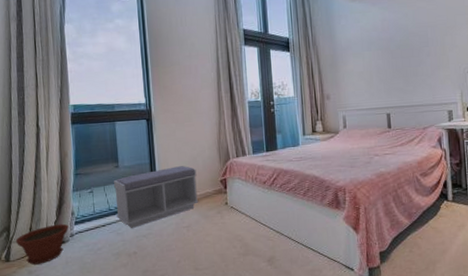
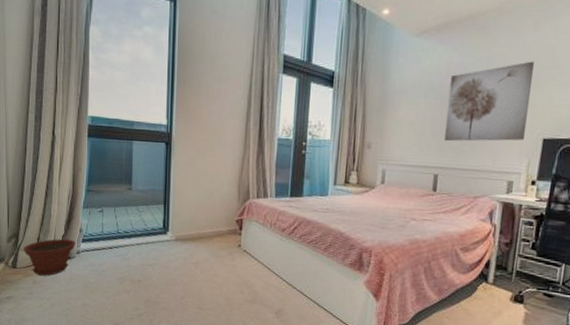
bench: present [114,166,199,228] -> none [125,198,212,255]
wall art: none [386,10,455,85] -> present [443,61,534,142]

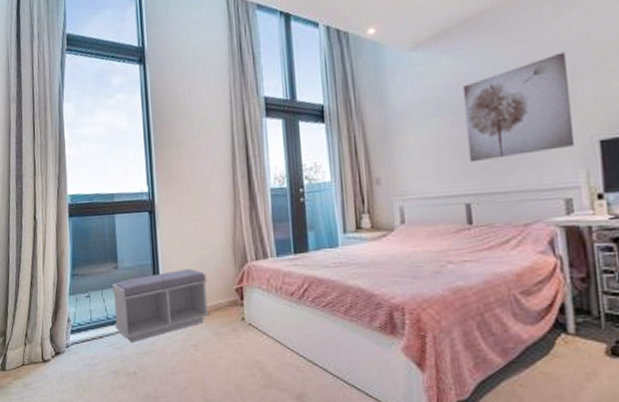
plant pot: present [23,238,76,276] -> none [11,331,65,377]
bench: none [125,198,212,255] -> present [112,269,210,342]

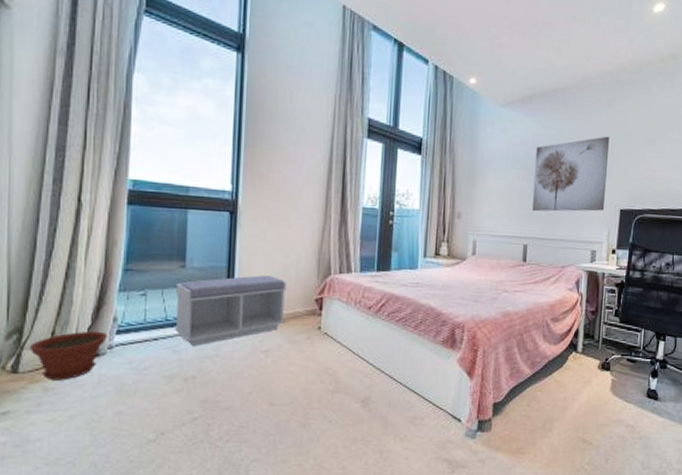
plant pot: none [11,331,65,377] -> present [29,330,107,381]

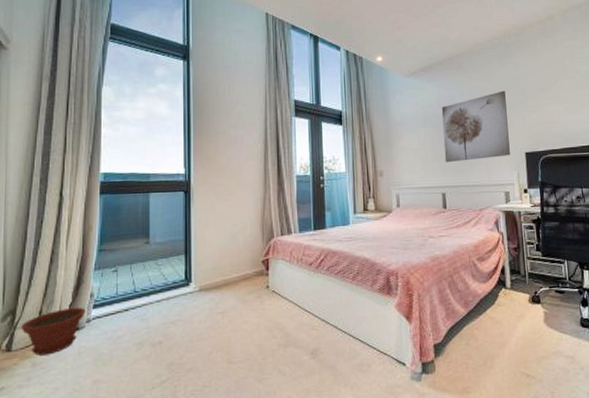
bench: present [175,275,287,346] -> none [142,244,237,313]

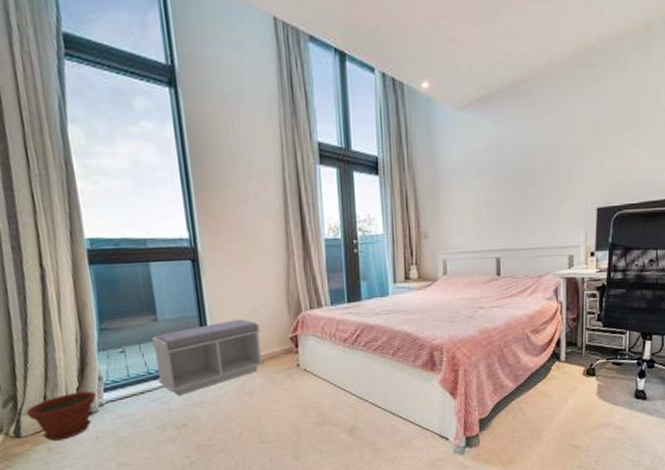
bench: none [142,244,237,313] -> present [152,319,264,396]
wall art: present [441,90,511,163] -> none [501,128,580,222]

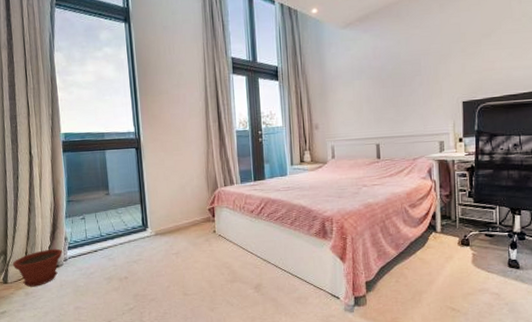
bench: present [152,319,264,396] -> none [105,194,188,254]

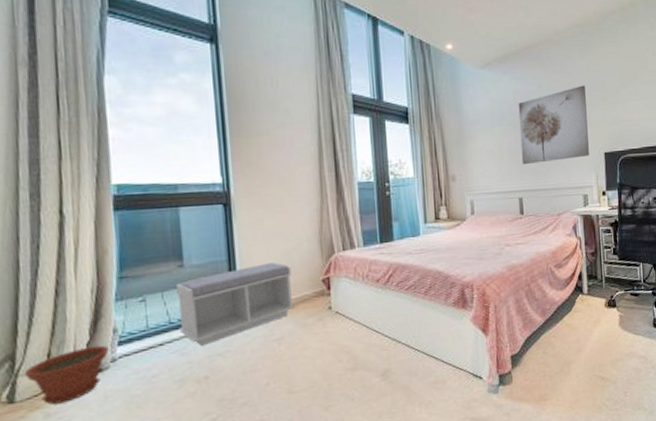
bench: none [105,194,188,254] -> present [176,262,294,346]
wall art: none [377,38,448,115] -> present [518,85,590,165]

